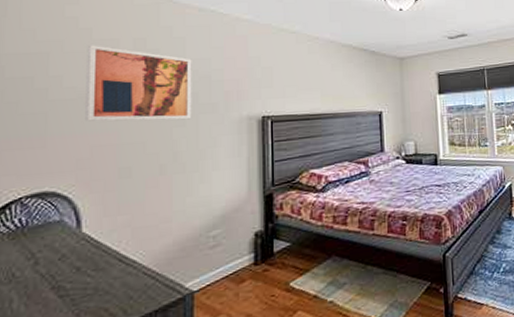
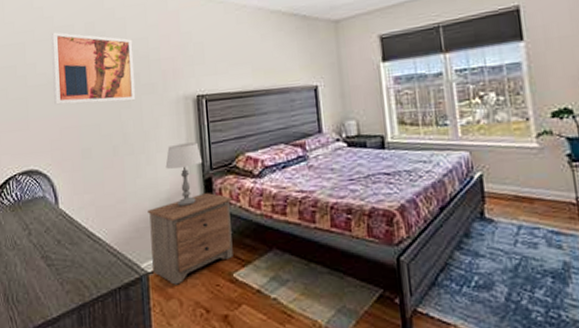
nightstand: none [198,208,294,301] -> present [148,193,233,285]
table lamp: none [222,160,264,224] -> present [165,142,203,207]

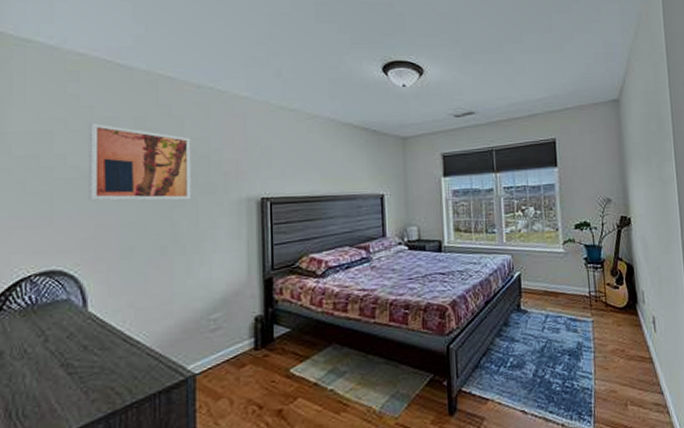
nightstand: present [148,193,233,285] -> none [199,292,294,385]
table lamp: present [165,142,203,207] -> none [222,243,264,307]

